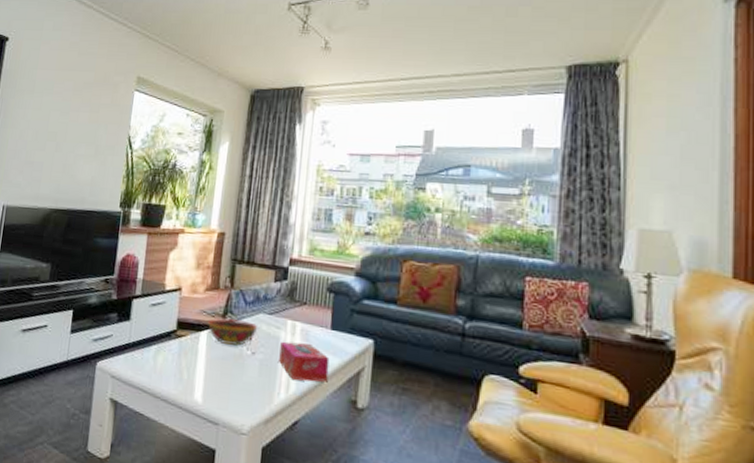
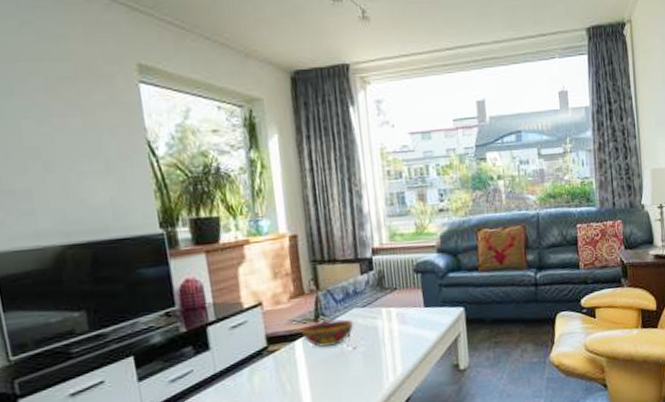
tissue box: present [279,341,330,382] -> none [379,324,430,362]

